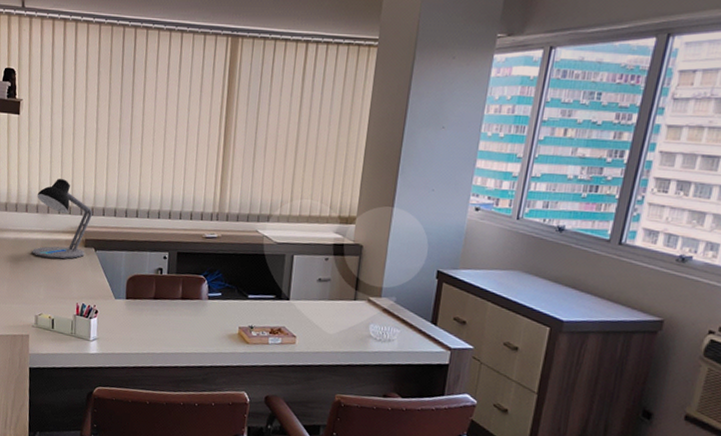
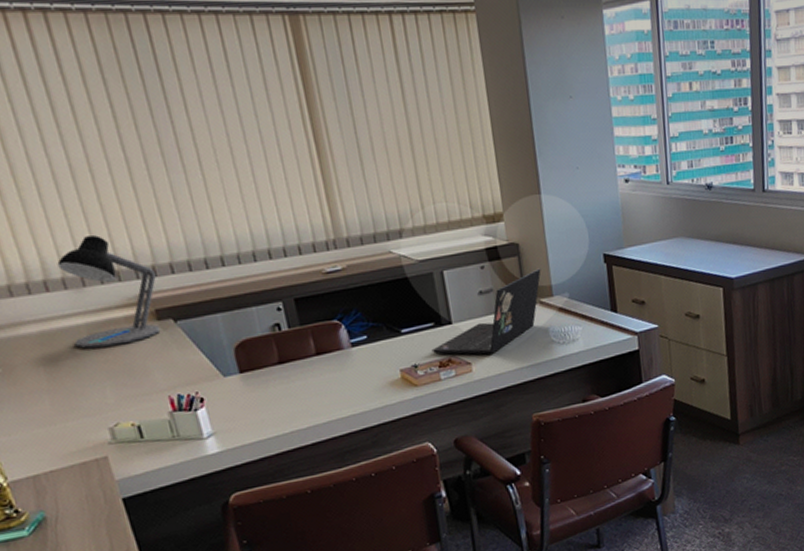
laptop: none [267,270,377,333] -> present [431,268,541,355]

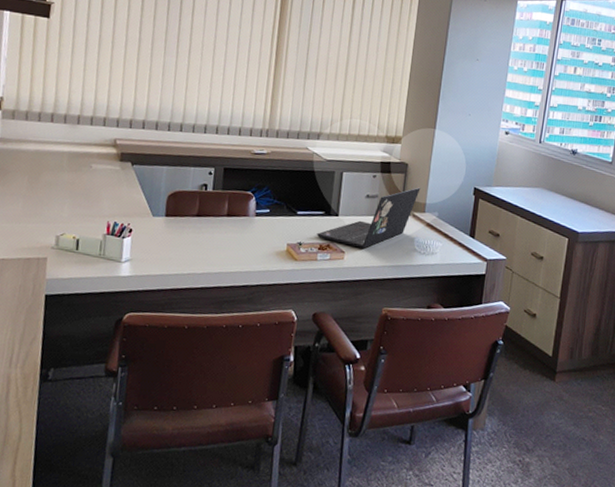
desk lamp: present [57,235,161,349] -> none [56,88,131,174]

